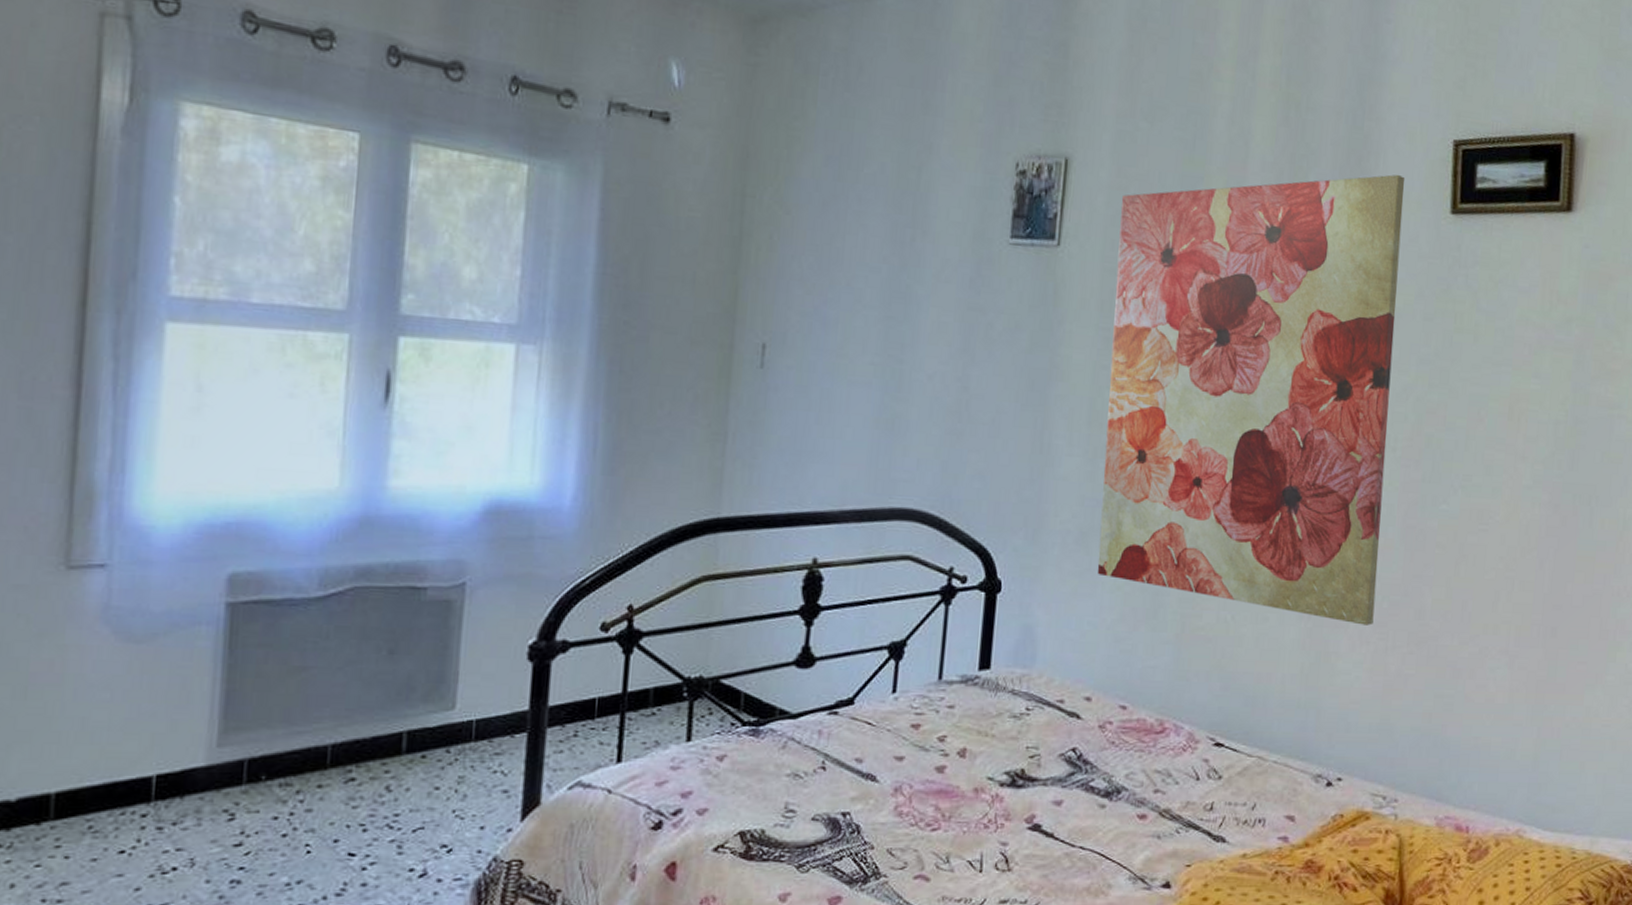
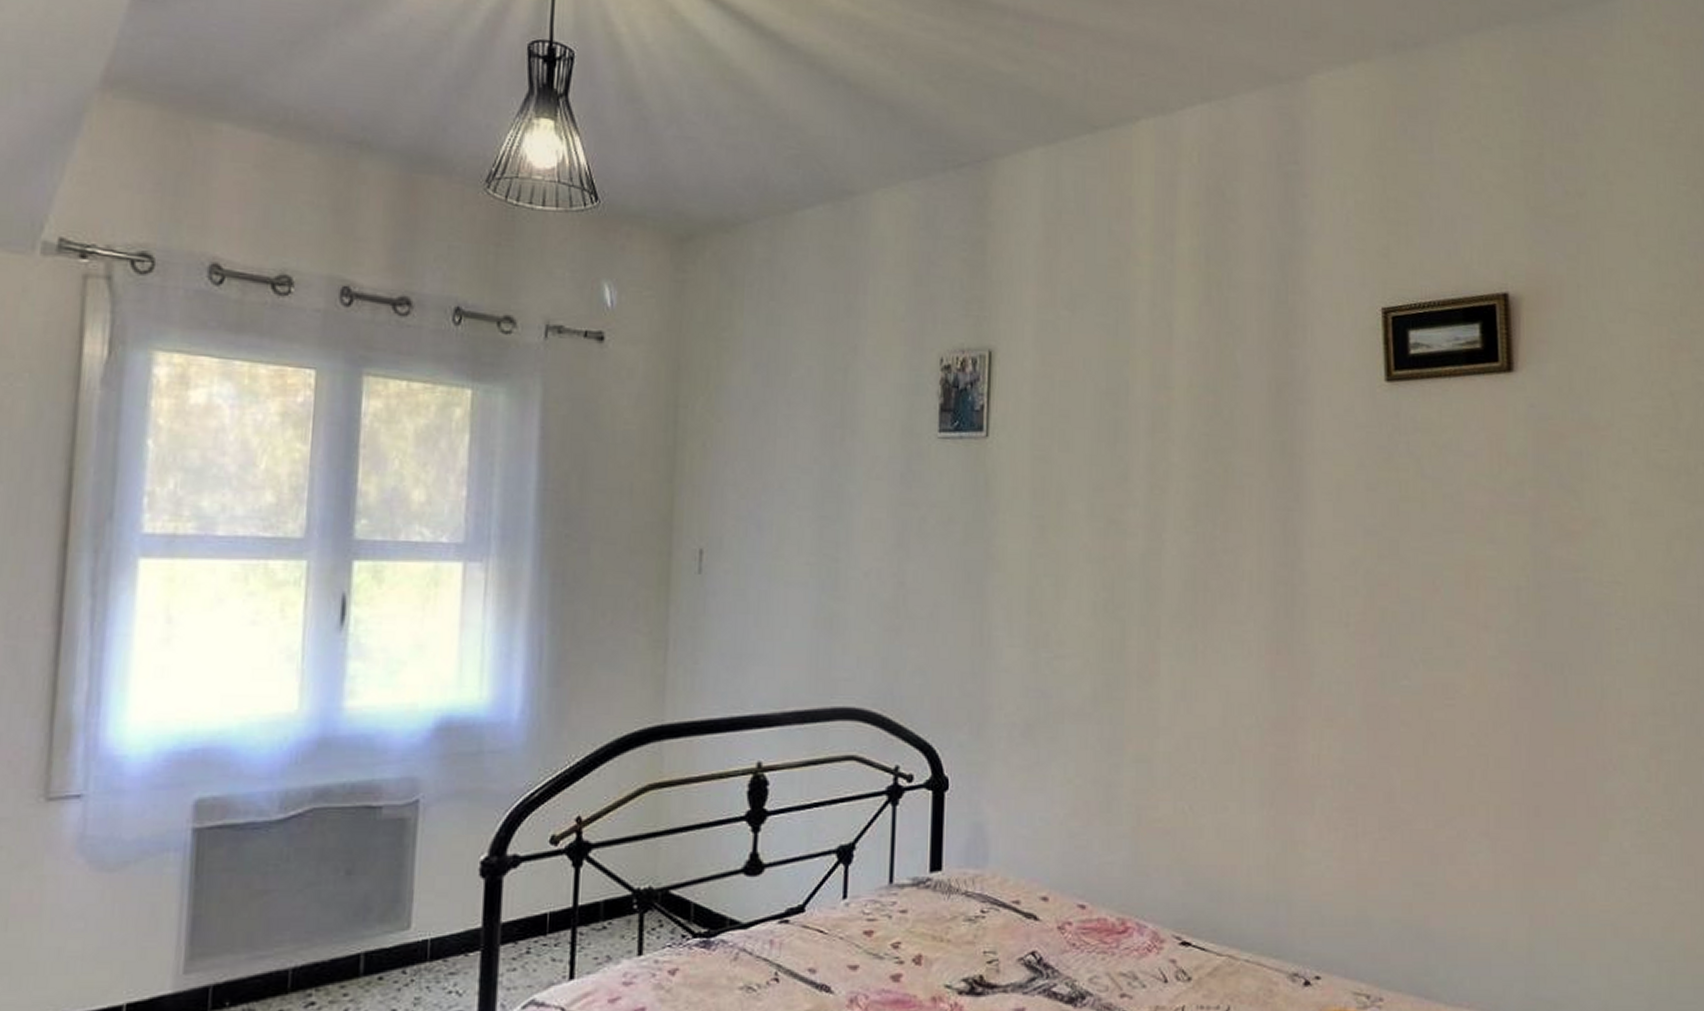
wall art: present [1097,174,1406,626] -> none [1046,345,1340,811]

